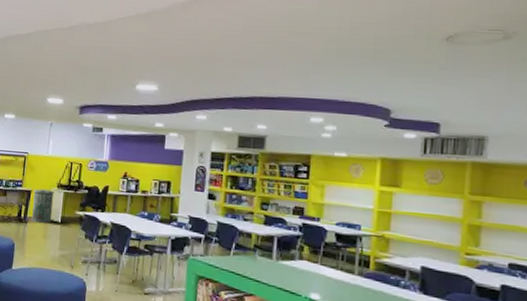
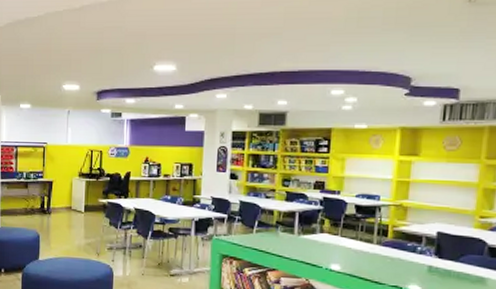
trash can: present [31,188,55,223] -> none [54,178,76,213]

